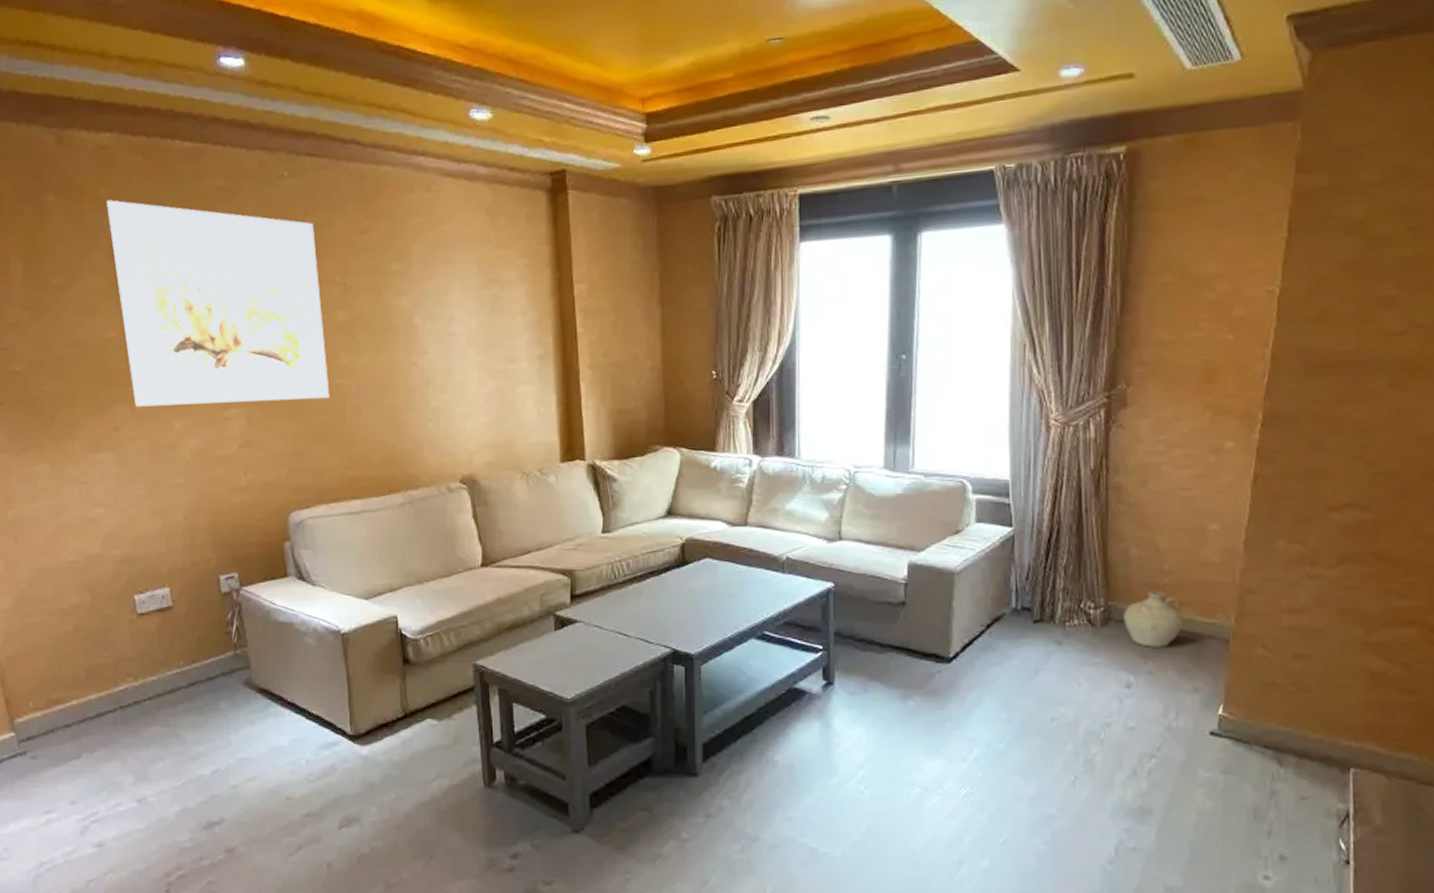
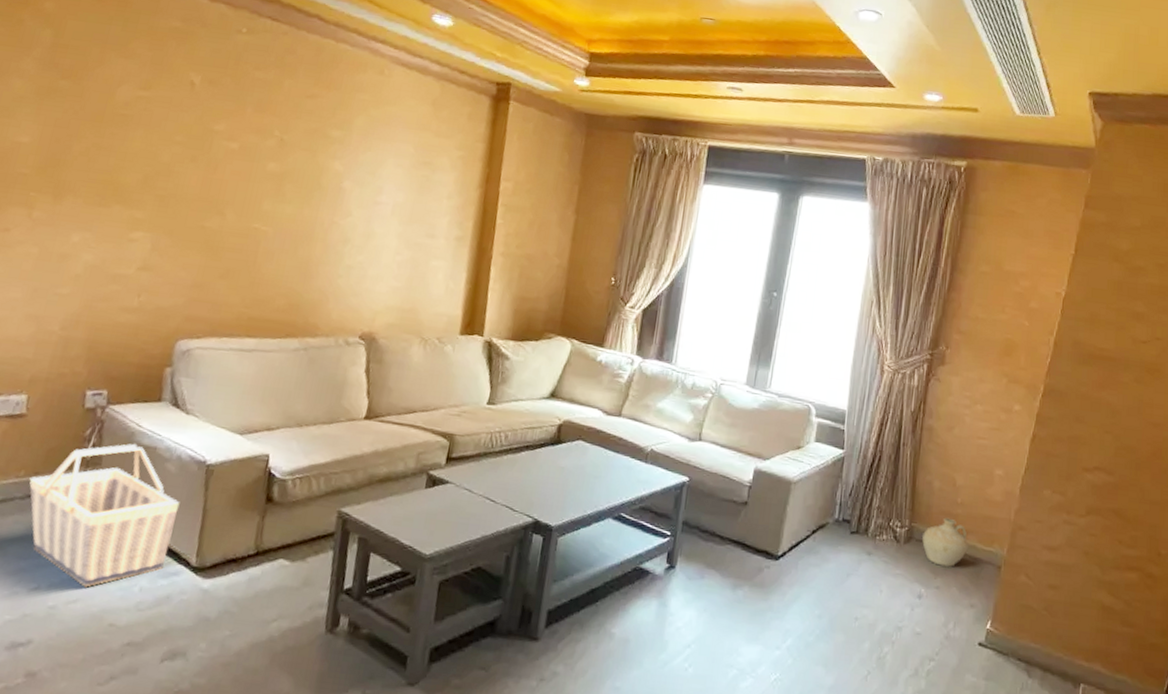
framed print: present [107,200,330,407] -> none [33,14,262,240]
basket: none [189,621,325,765] -> present [29,443,180,588]

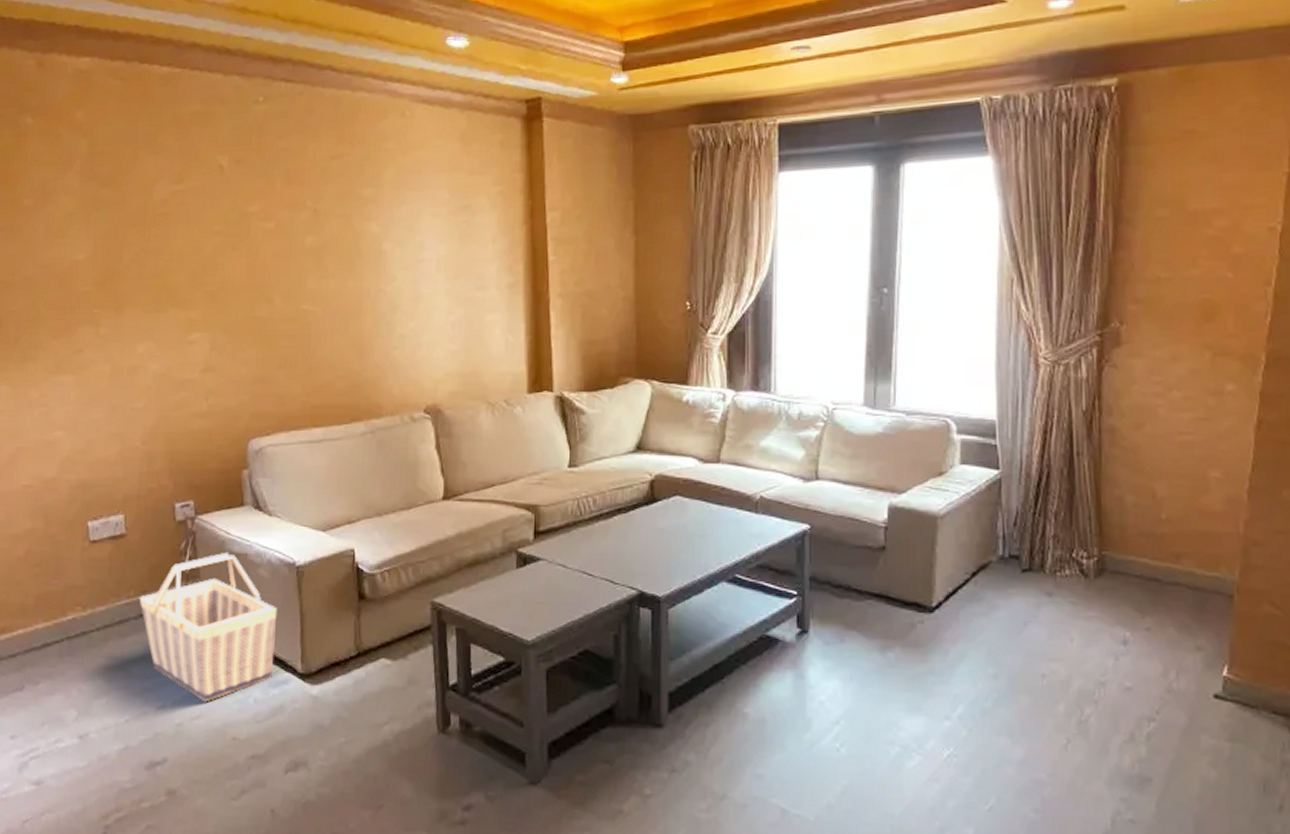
ceramic jug: present [922,517,968,567] -> none [1119,540,1184,602]

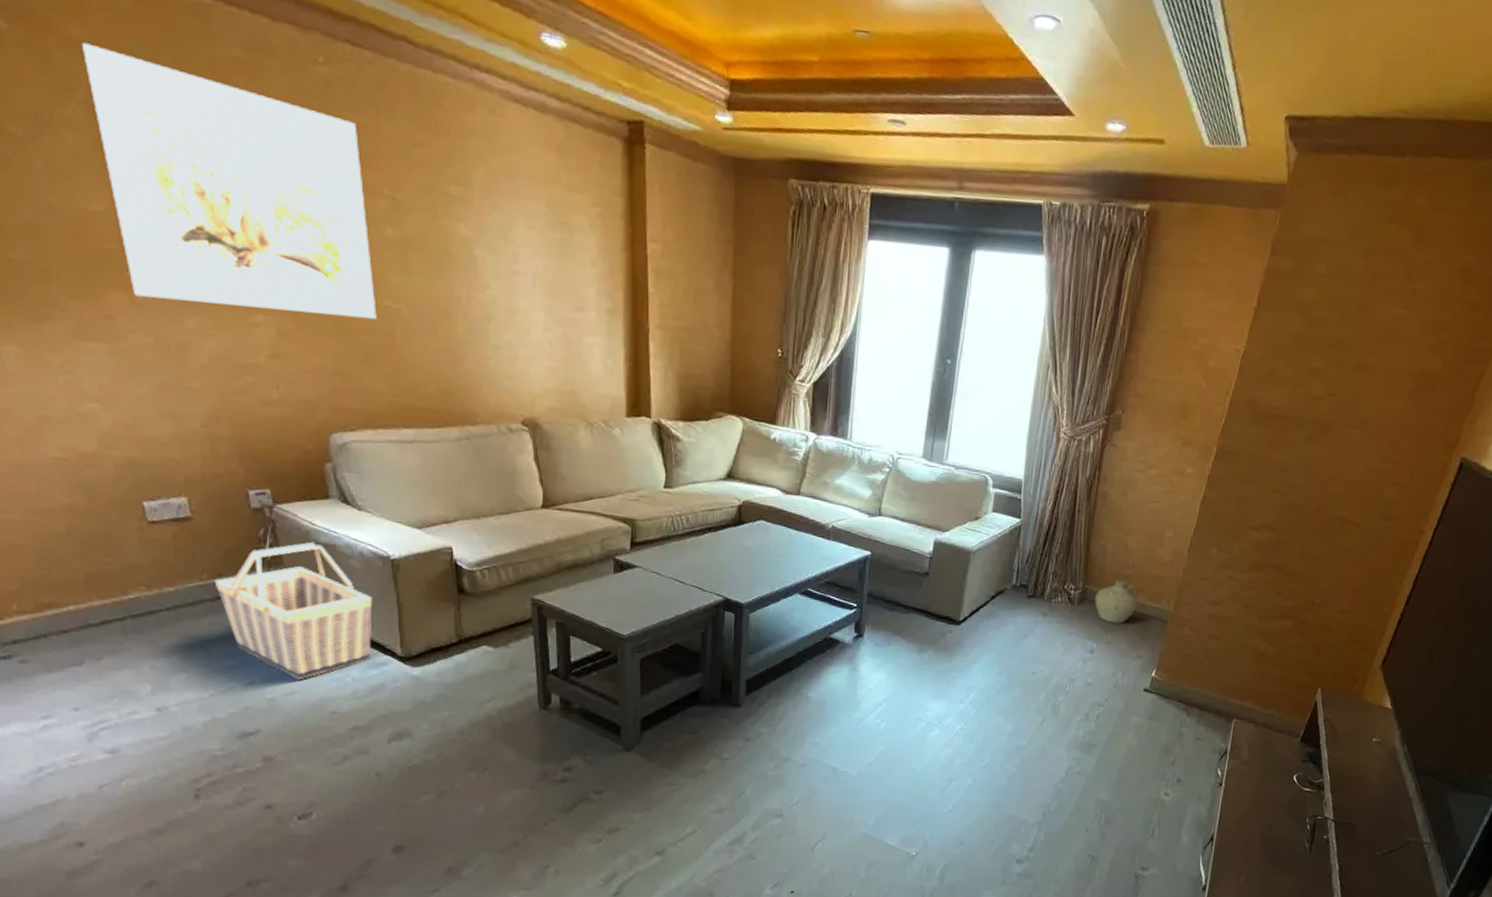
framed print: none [83,123,295,329] -> present [82,43,377,320]
ceramic jug: none [1119,540,1184,602] -> present [1095,579,1138,624]

